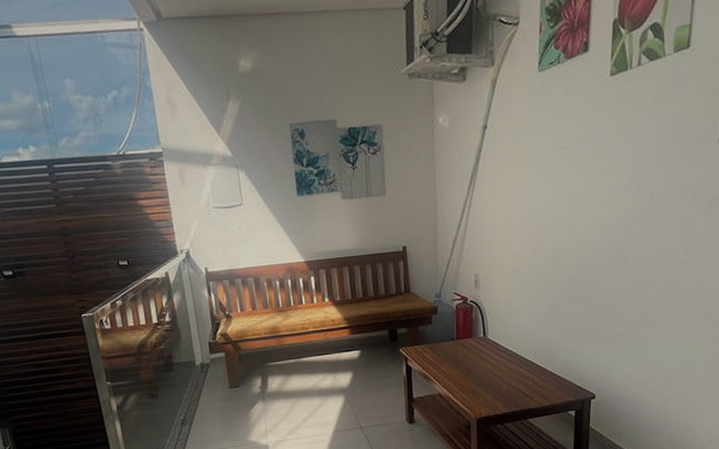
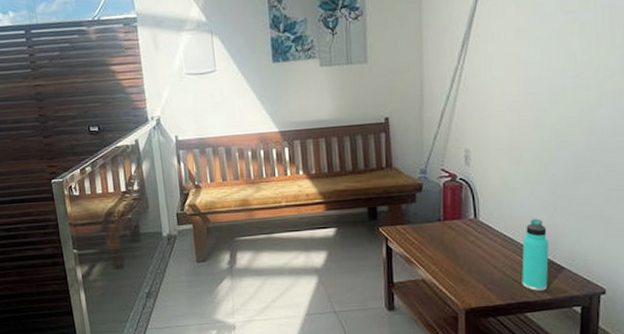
thermos bottle: none [525,335,548,399] -> present [522,219,549,291]

